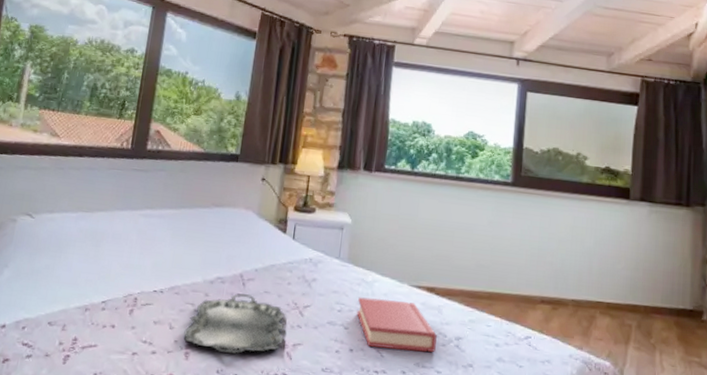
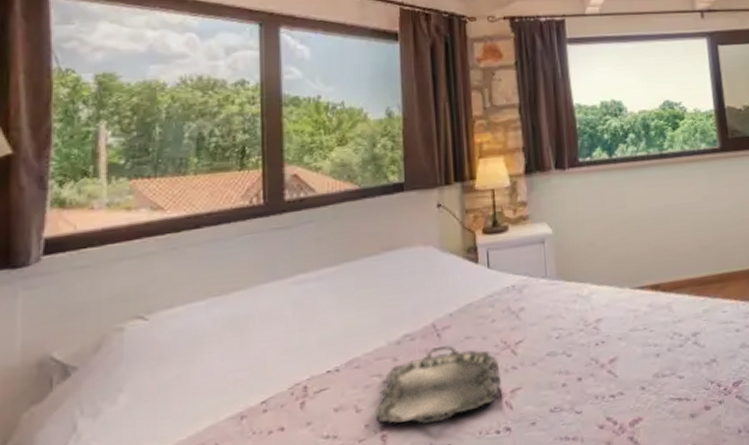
hardback book: present [357,297,437,352] -> none [577,307,673,369]

